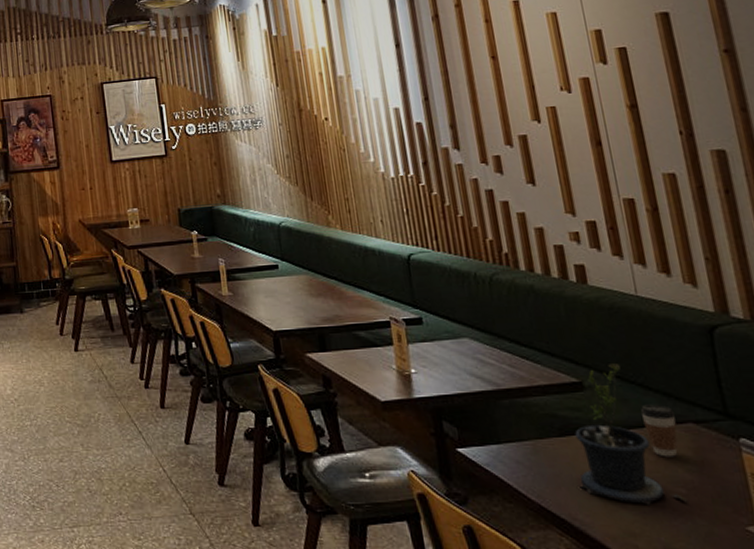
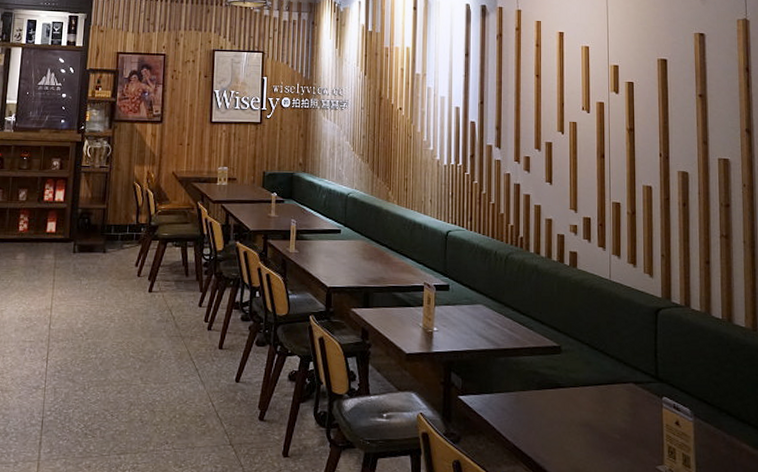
potted plant: present [575,363,690,505] -> none [545,333,621,447]
coffee cup: present [640,404,678,457] -> none [598,367,622,410]

